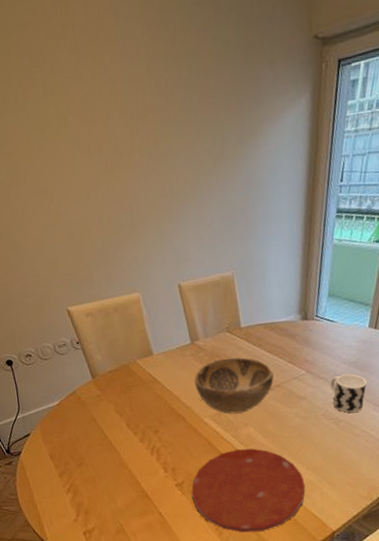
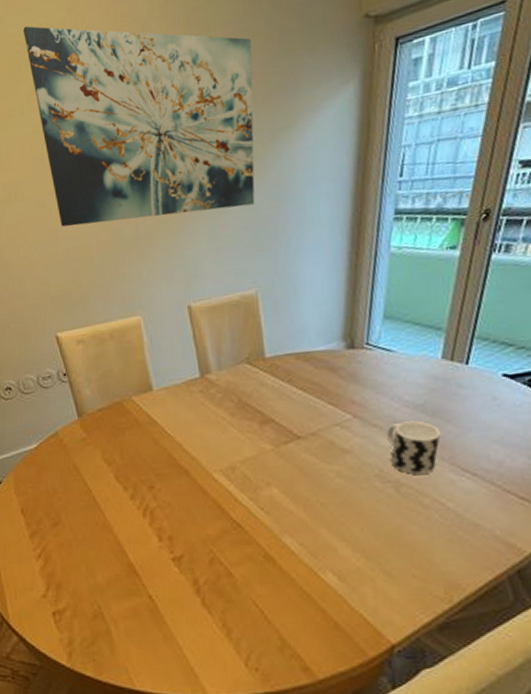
wall art: none [9,9,230,212] -> present [23,26,255,227]
plate: present [192,448,306,533] -> none [193,516,351,634]
decorative bowl: present [194,357,274,414] -> none [202,395,308,469]

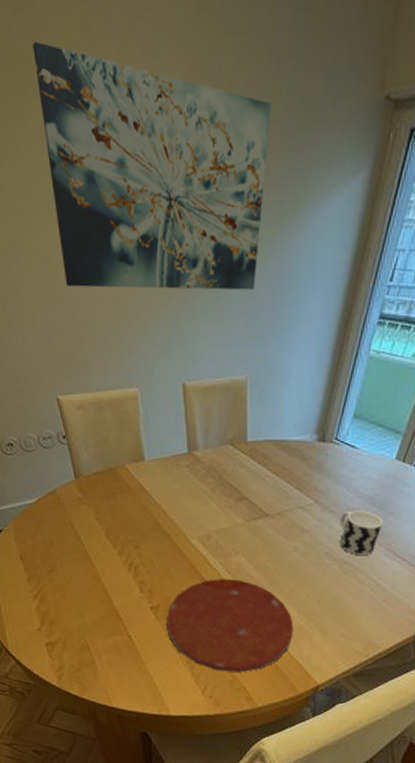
plate: none [193,516,351,634] -> present [167,579,294,673]

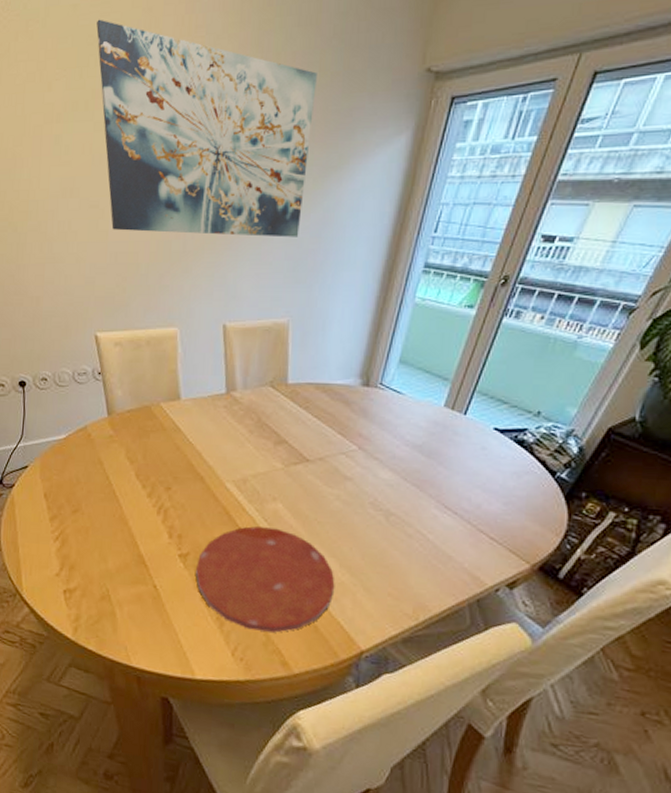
cup: present [340,510,383,555] -> none [385,458,432,507]

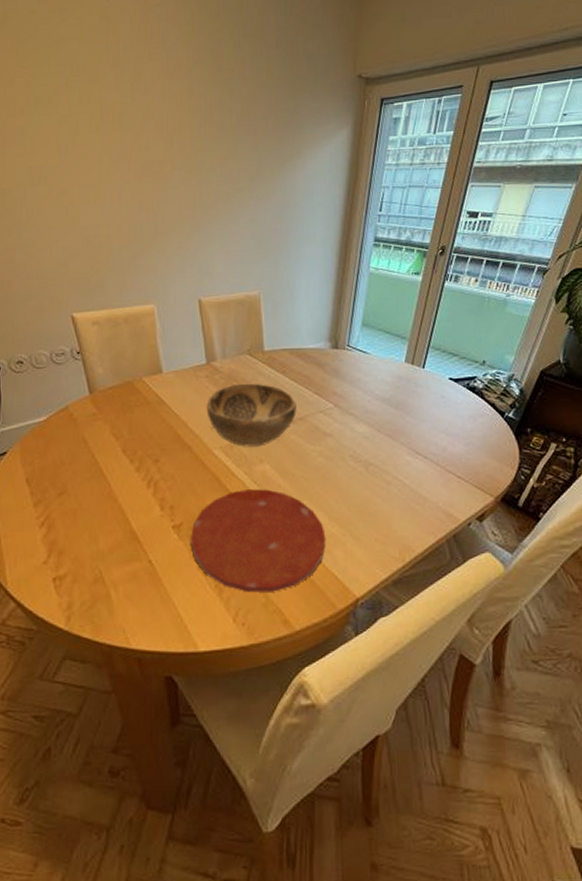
wall art: present [96,19,317,238] -> none [56,24,266,219]
decorative bowl: none [222,416,317,484] -> present [206,383,297,447]

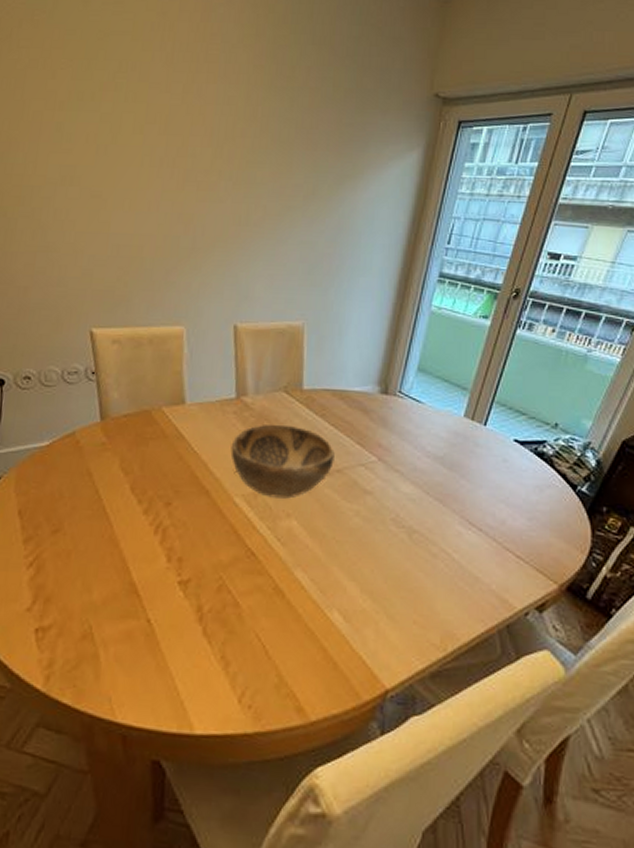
plate: present [191,489,326,593] -> none [198,547,356,672]

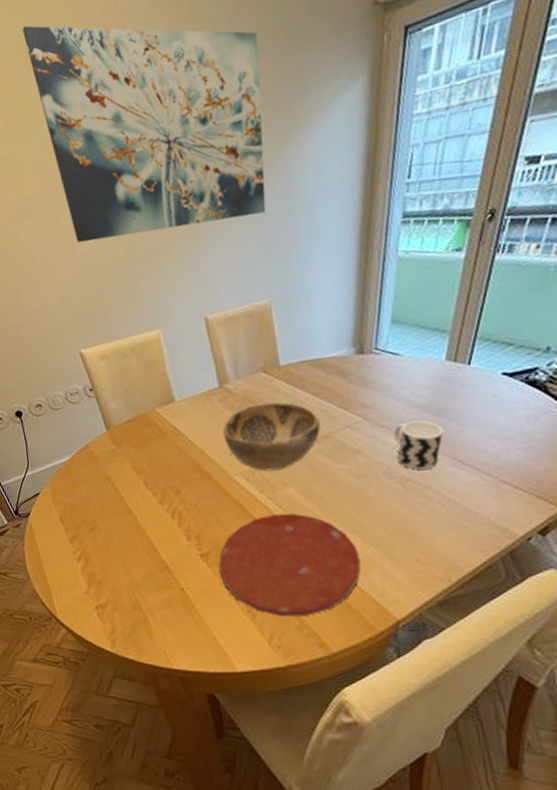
wall art: none [107,17,331,241] -> present [23,25,266,243]
plate: none [198,547,356,672] -> present [219,513,361,617]
cup: none [407,471,454,523] -> present [393,420,443,470]

